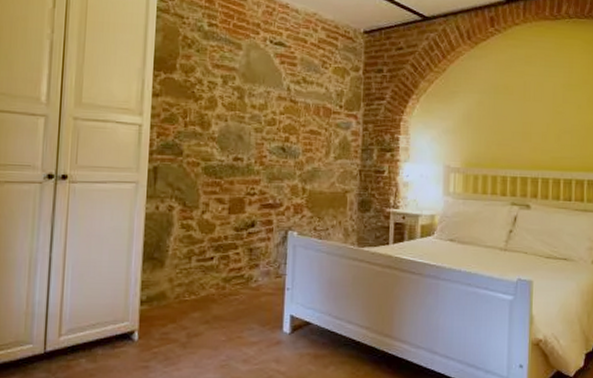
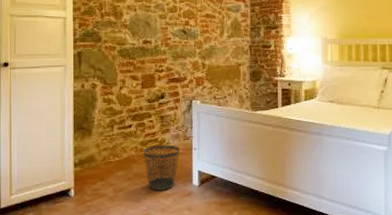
wastebasket: none [226,283,270,337] -> present [144,145,180,191]

